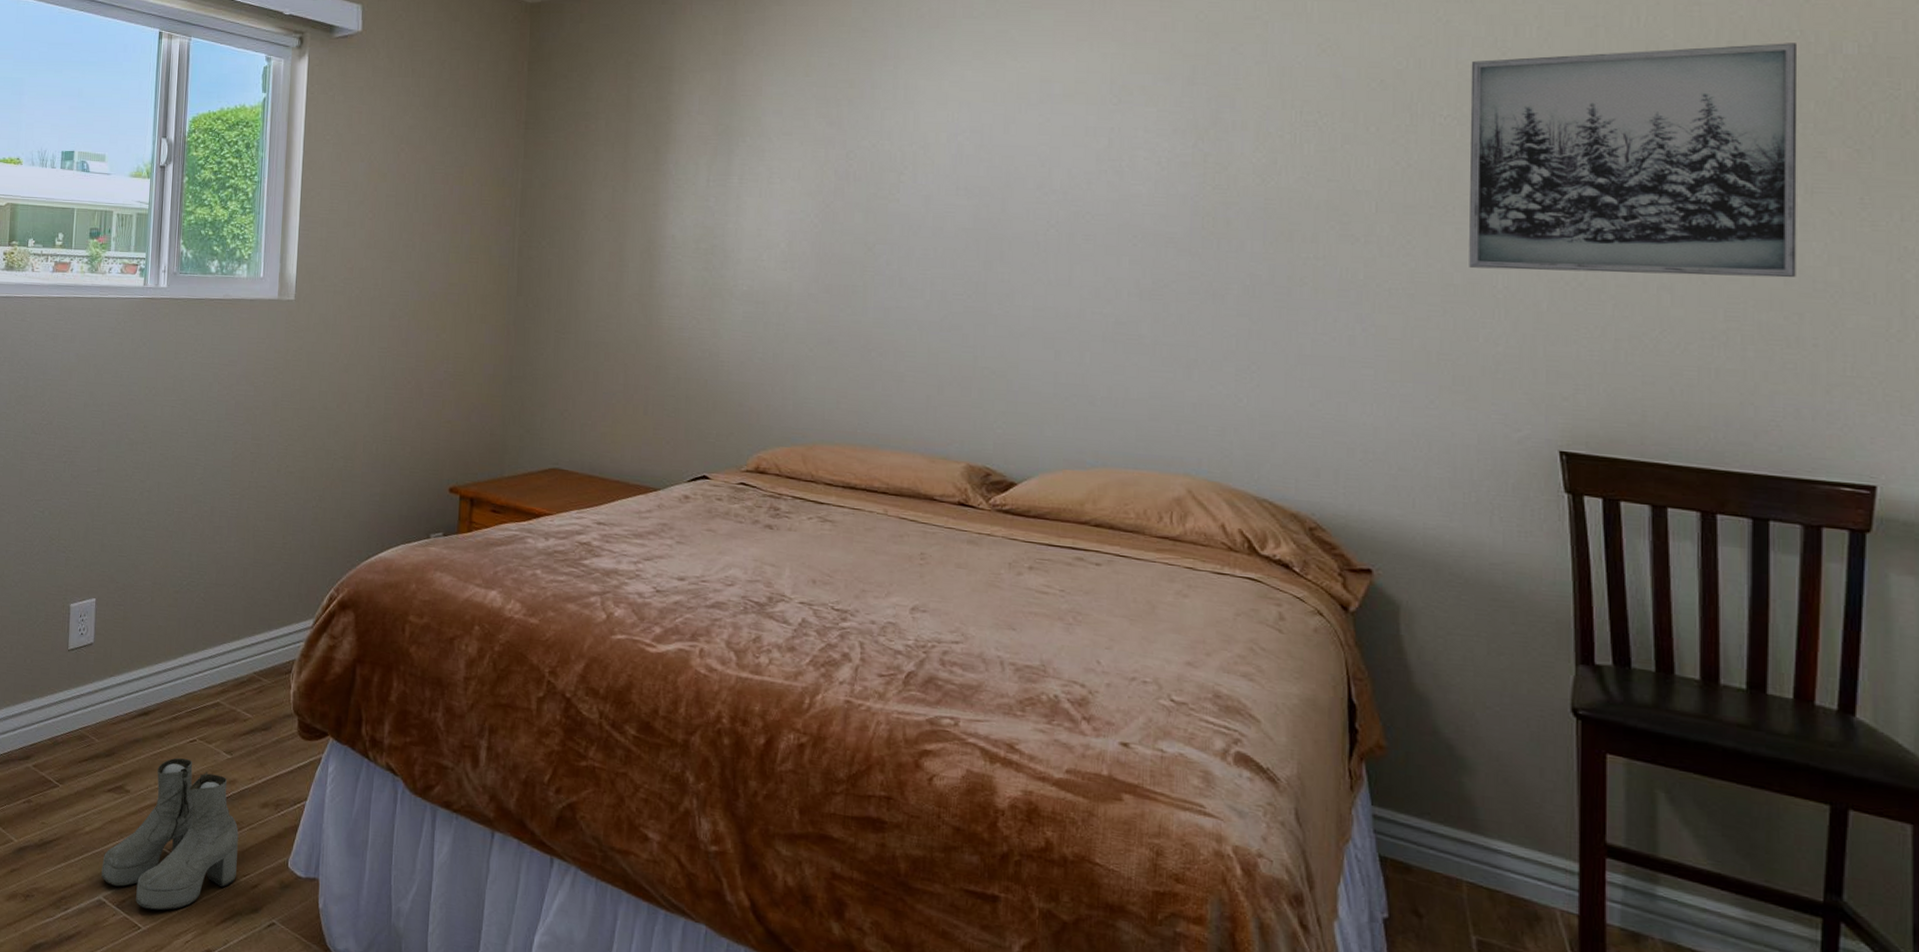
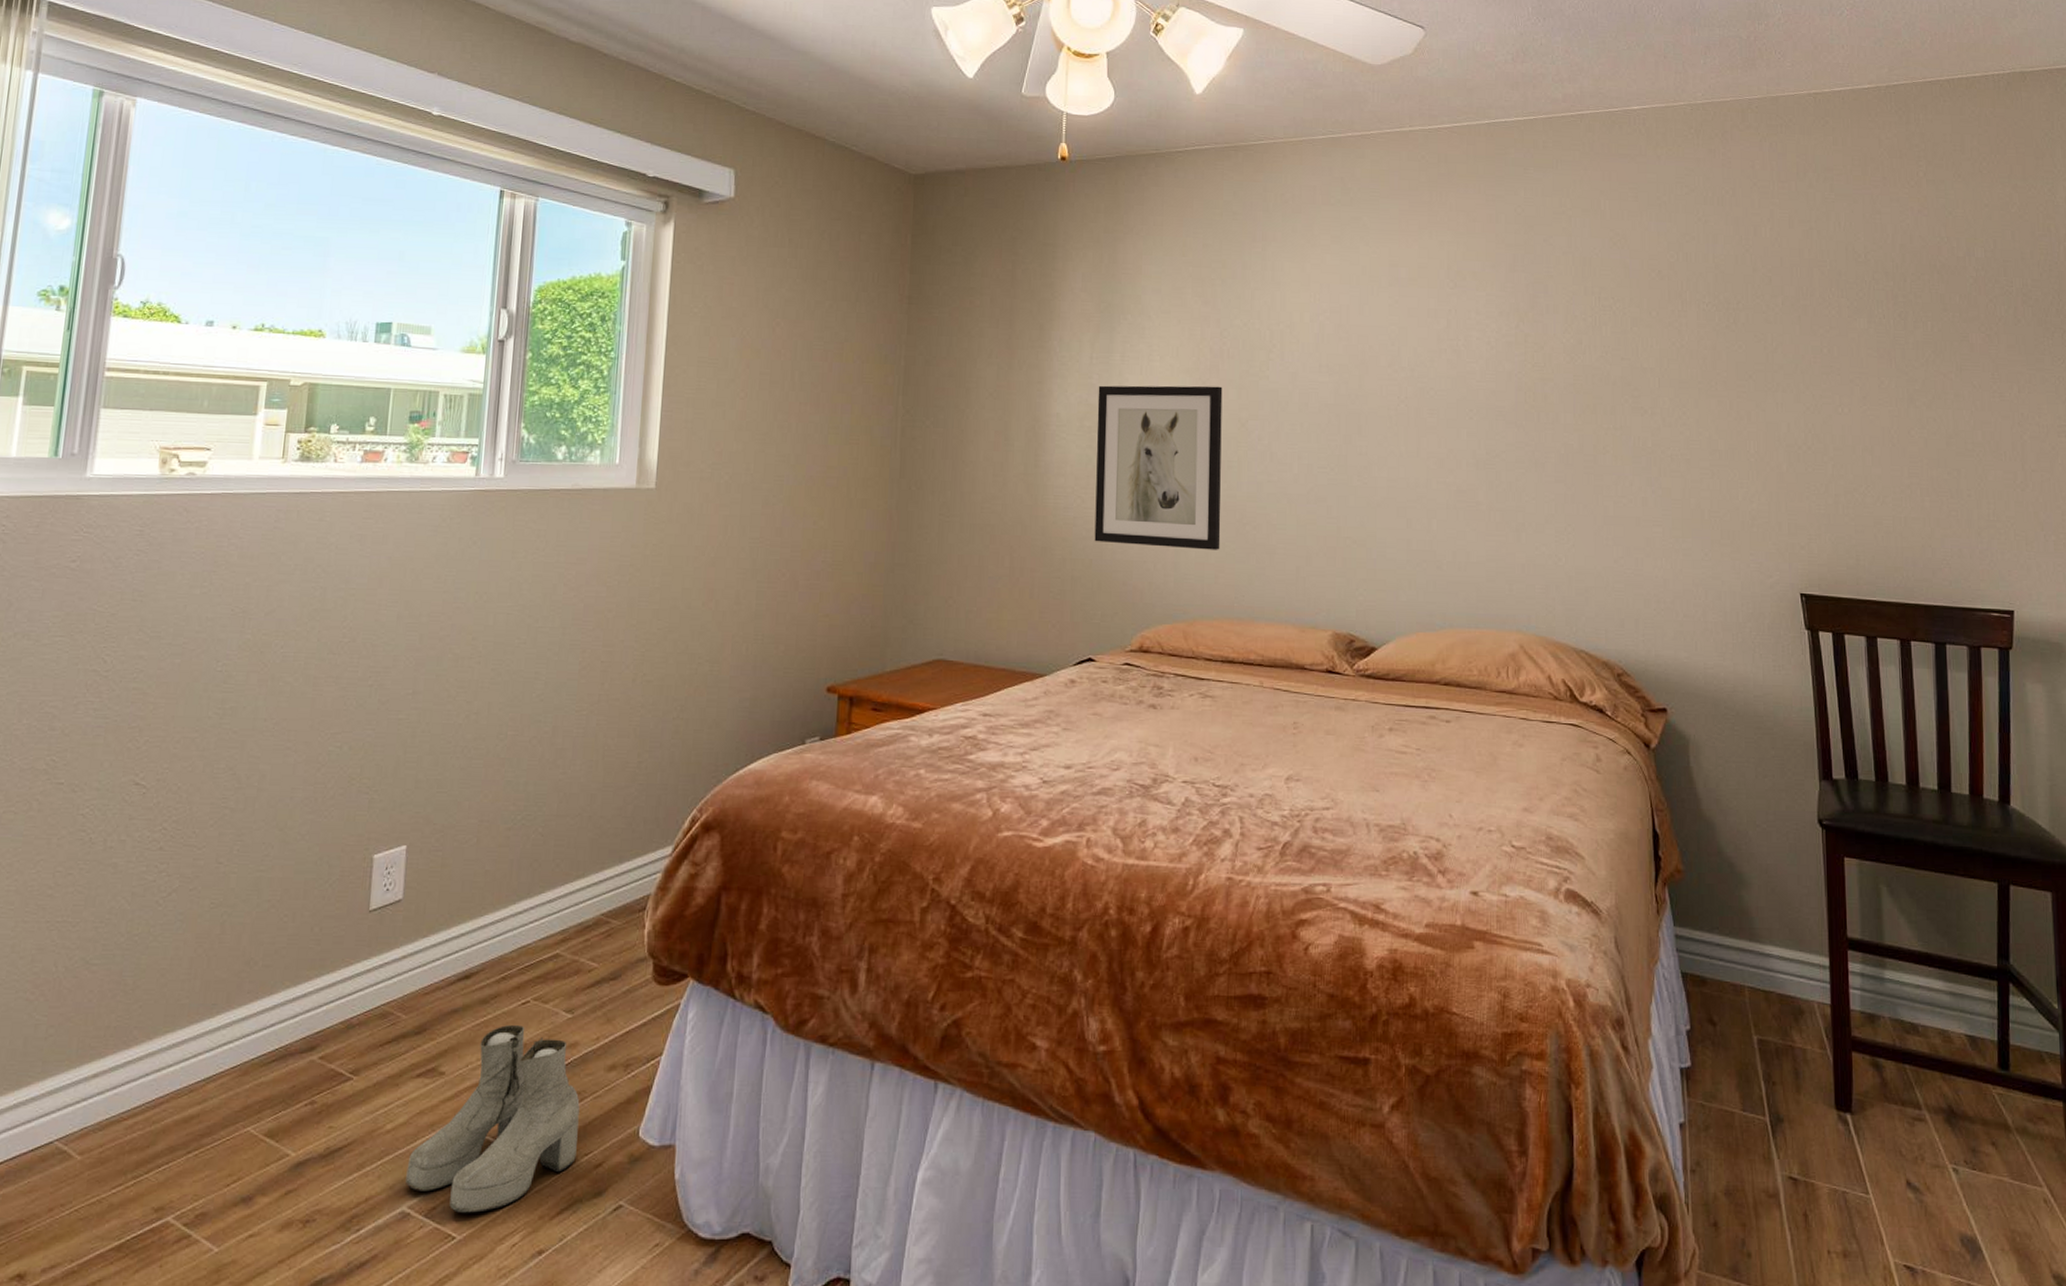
wall art: none [710,208,848,376] -> present [1094,385,1223,550]
wall art: present [1469,43,1798,278] -> none [1724,247,1954,440]

